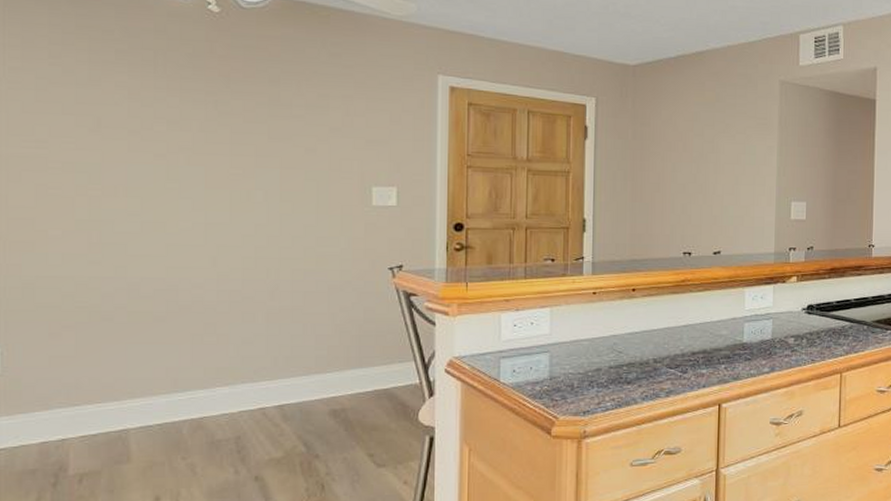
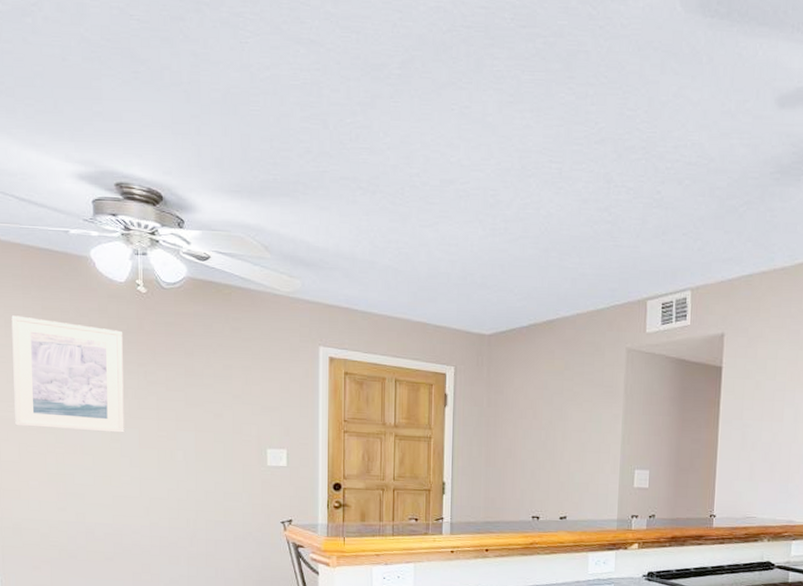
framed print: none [30,34,186,171] -> present [11,315,125,433]

